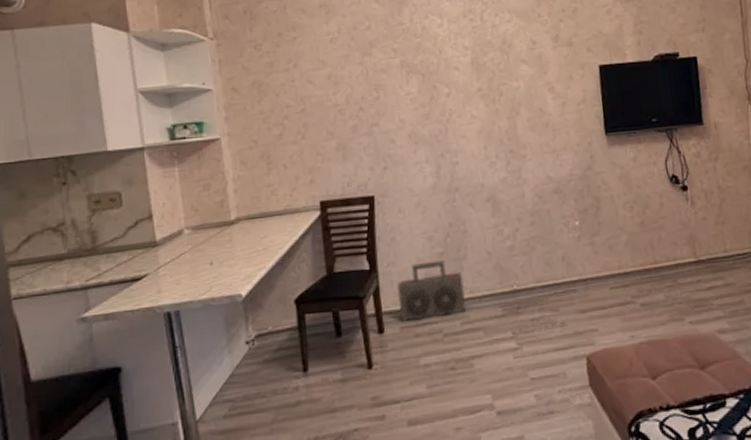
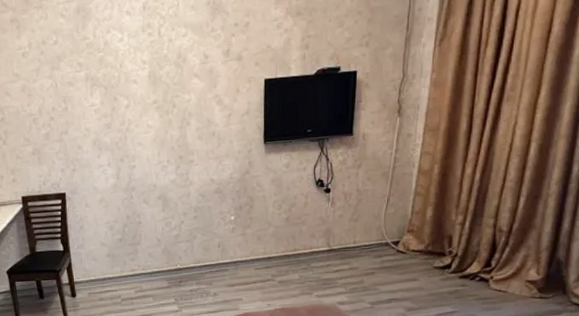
speaker: present [397,260,467,322] -> none [85,244,140,289]

